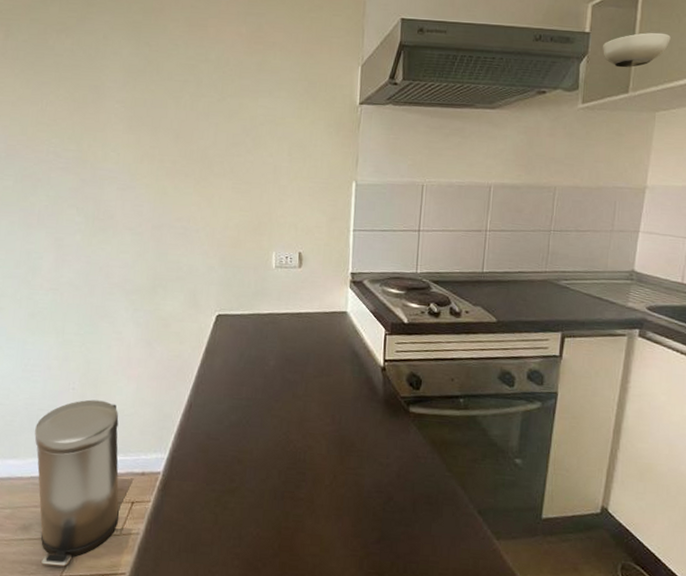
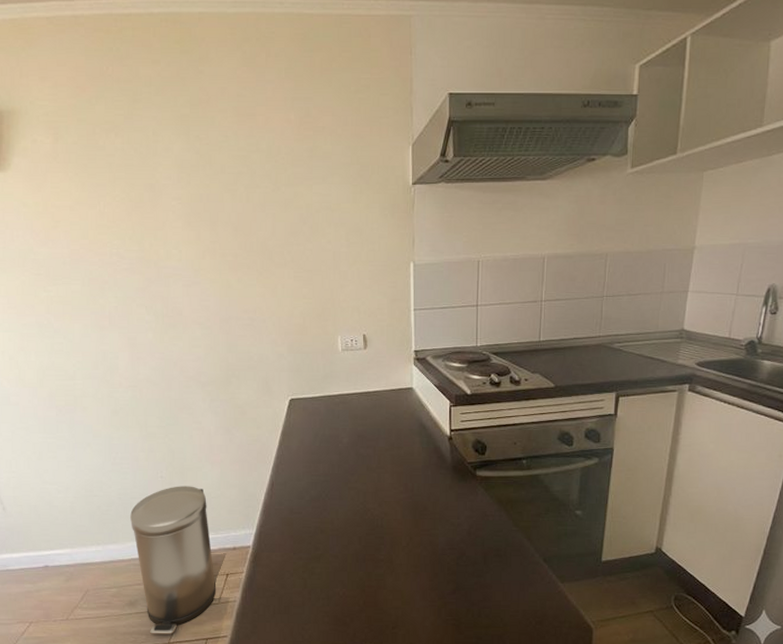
bowl: present [602,32,672,68] -> none [650,90,719,129]

